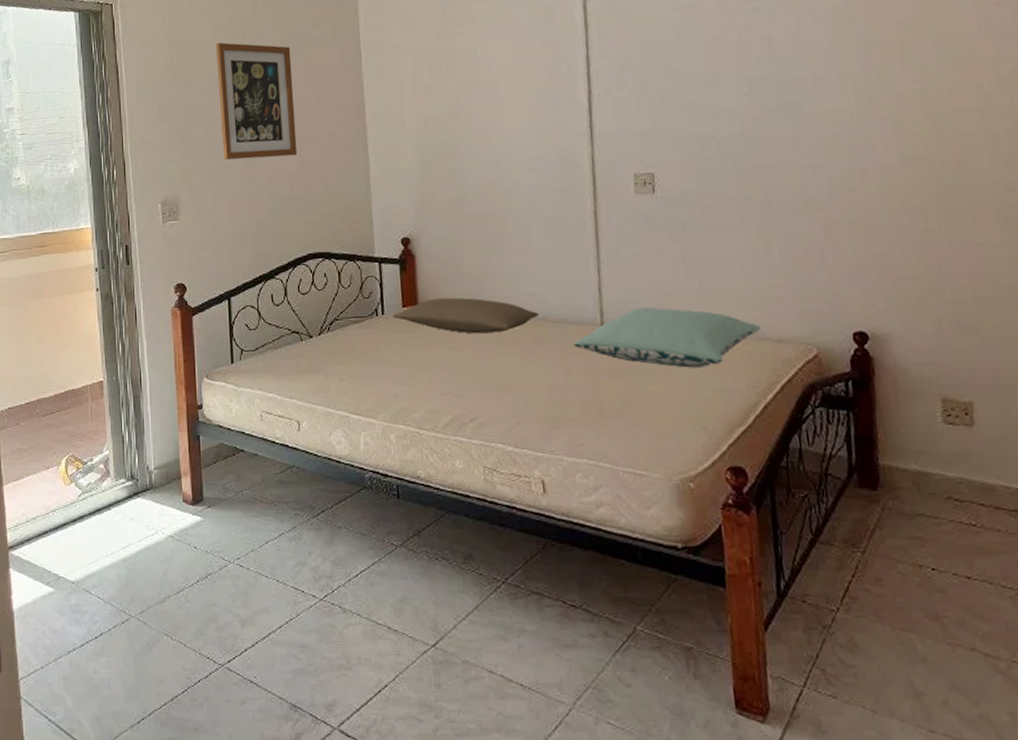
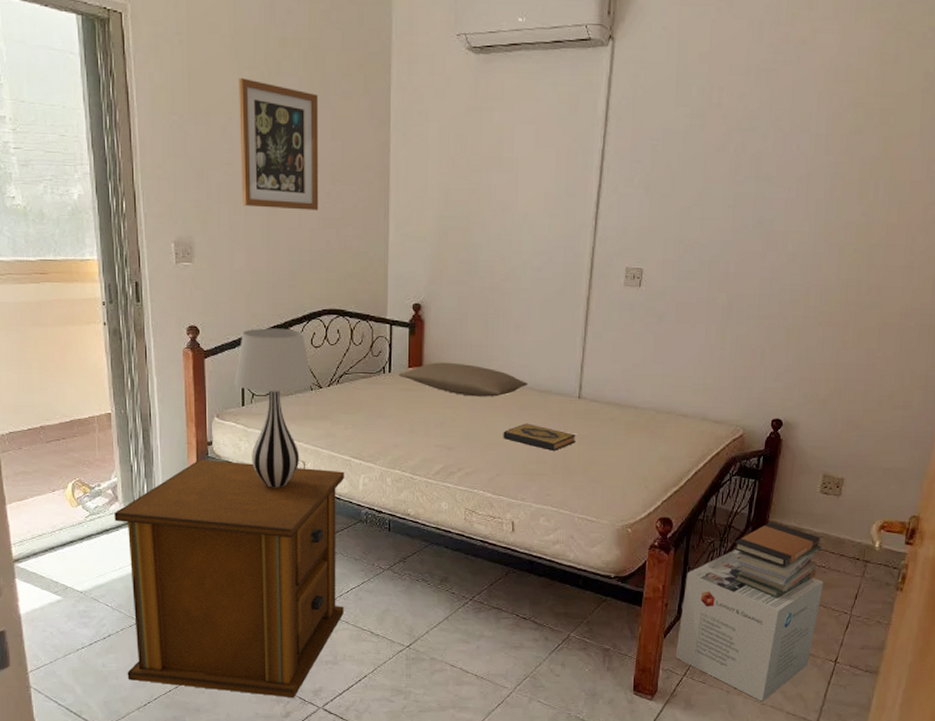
side table: none [106,424,354,715] -> present [114,458,345,698]
table lamp: none [222,277,302,453] -> present [234,328,313,488]
hardback book: none [517,360,606,391] -> present [503,423,576,451]
pillow: present [573,307,761,368] -> none [553,385,704,439]
cardboard box: none [779,505,987,727] -> present [675,549,824,702]
book stack: none [836,465,966,572] -> present [733,522,822,599]

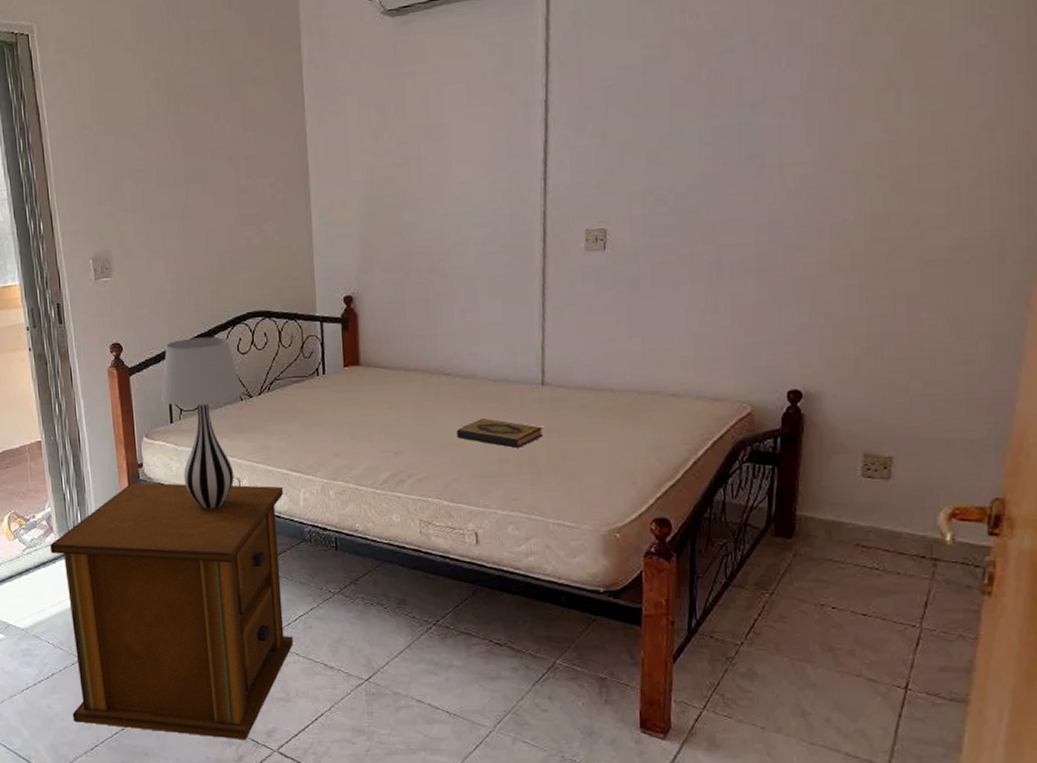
wall art: present [239,78,319,211] -> none [145,81,236,213]
pillow: present [398,362,529,397] -> none [333,357,482,394]
cardboard box: present [675,549,824,702] -> none [690,552,879,740]
book stack: present [733,522,822,599] -> none [752,516,871,611]

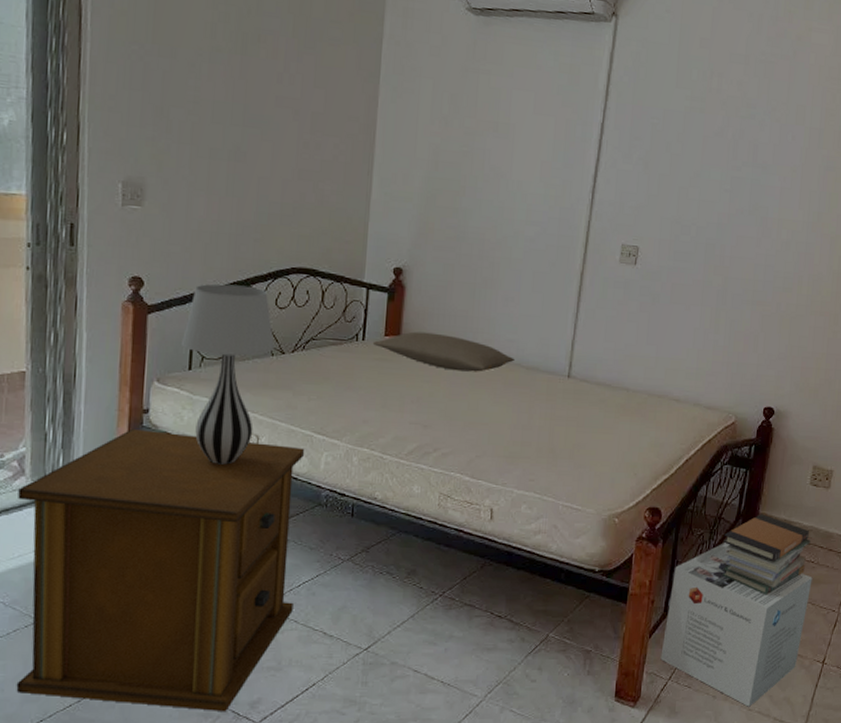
pillow: none [333,357,482,394] -> present [372,331,516,372]
hardback book: present [456,418,543,448] -> none [485,402,564,432]
cardboard box: none [690,552,879,740] -> present [660,542,813,707]
book stack: none [752,516,871,611] -> present [722,514,811,595]

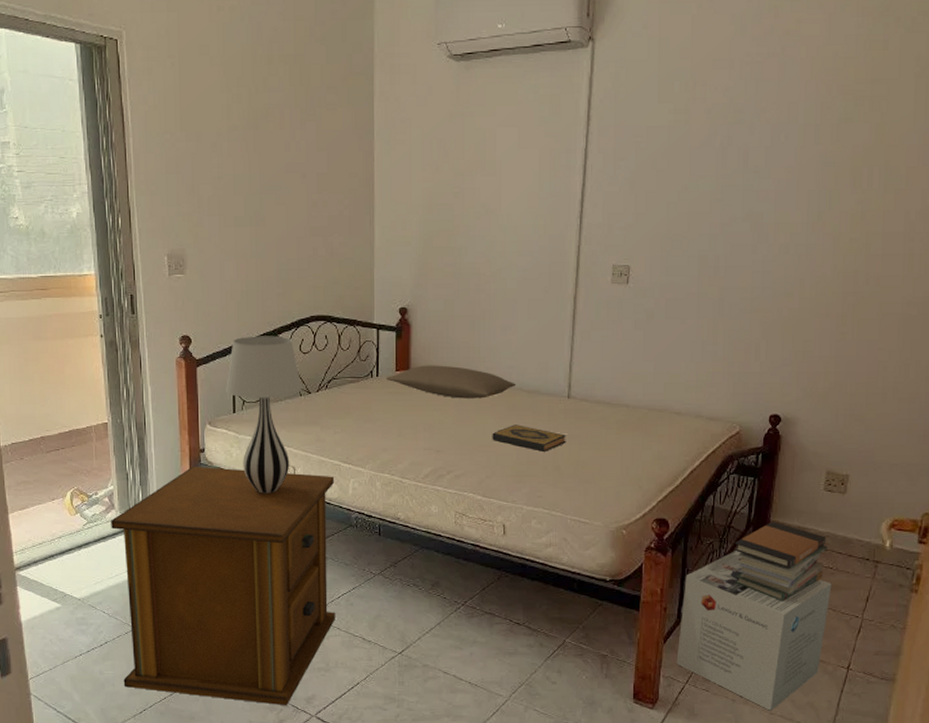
hardback book: none [485,402,564,432] -> present [492,424,566,452]

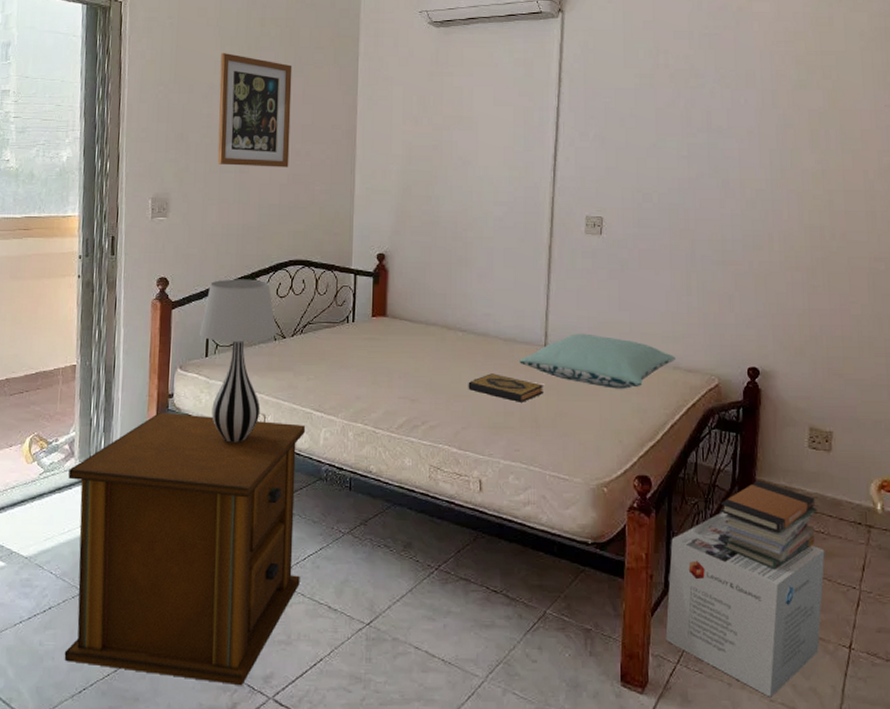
wall art: none [228,96,306,220] -> present [217,53,292,168]
pillow: present [385,365,517,399] -> none [361,311,493,346]
pillow: none [543,384,698,437] -> present [519,333,675,389]

